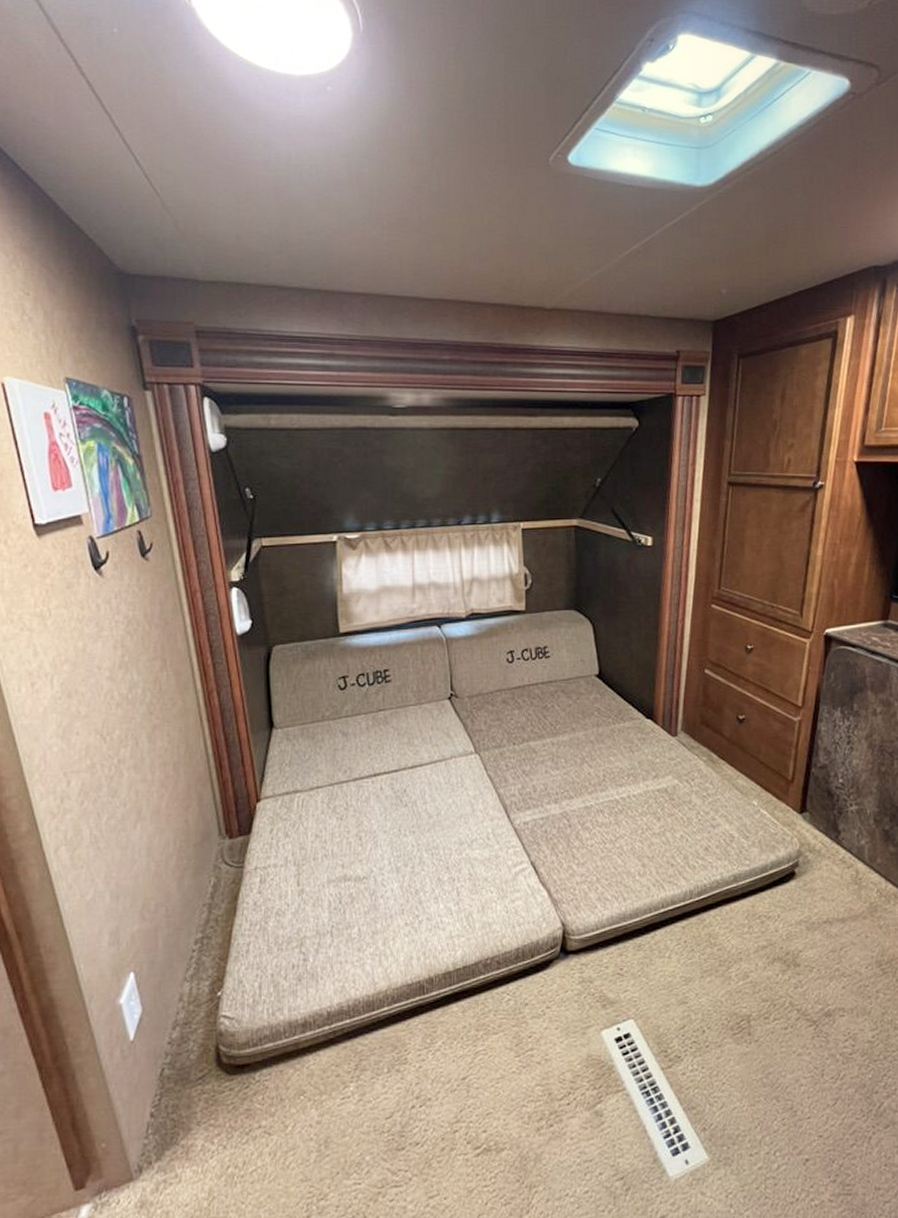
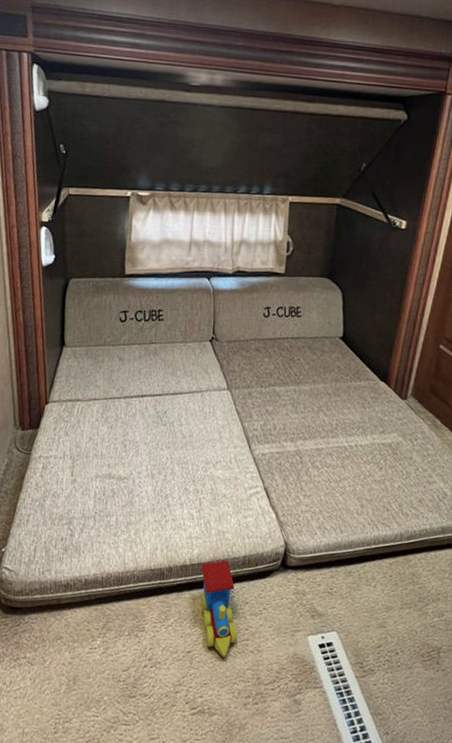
toy train: none [467,957,520,1077] -> present [200,560,237,658]

